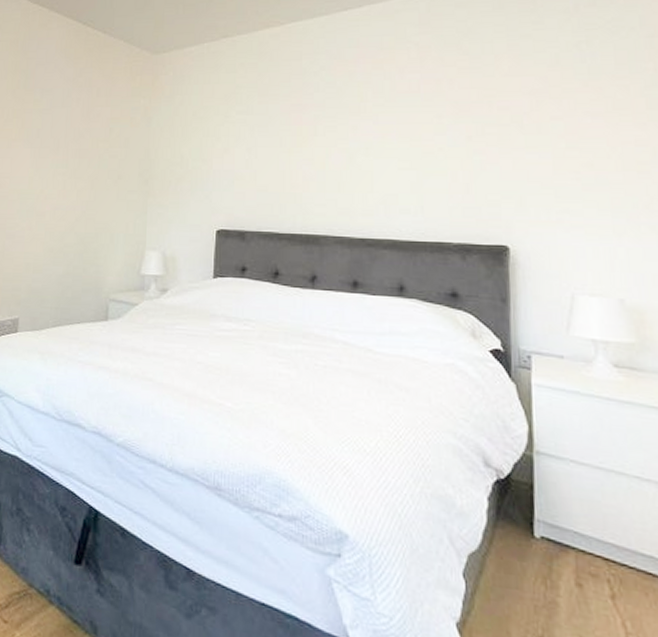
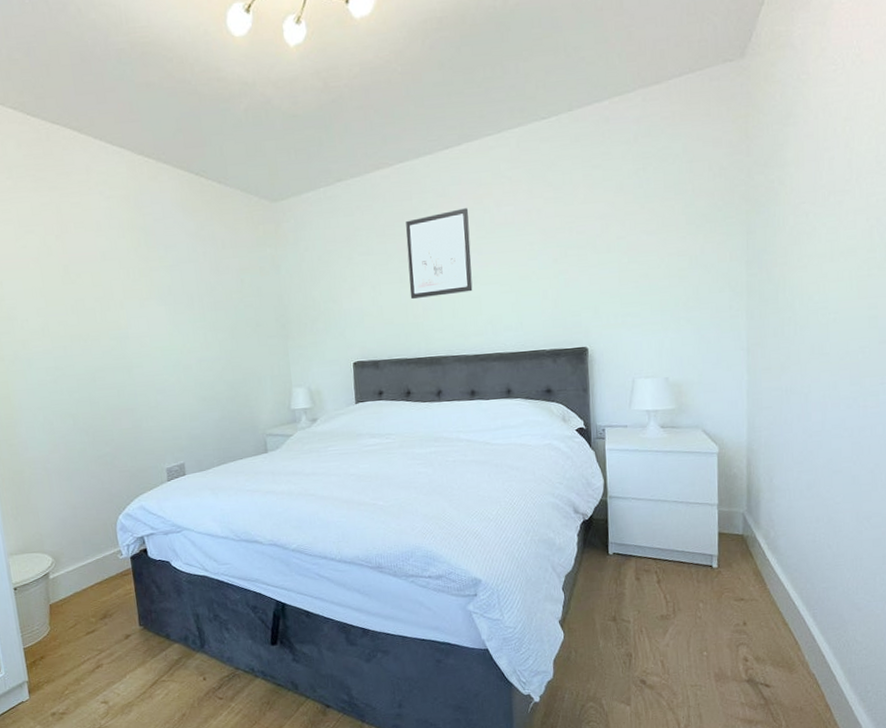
wall art: none [289,72,366,167] -> present [406,208,473,300]

